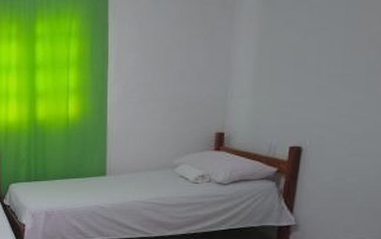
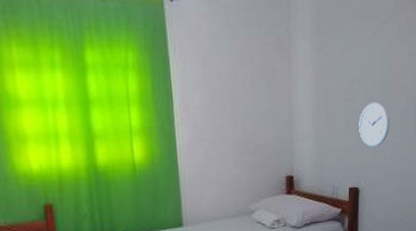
wall clock: none [309,55,351,105] -> present [359,102,390,148]

